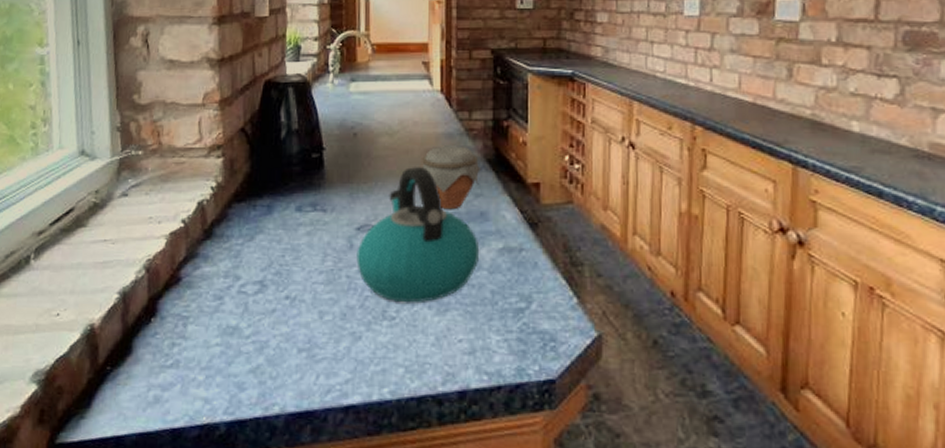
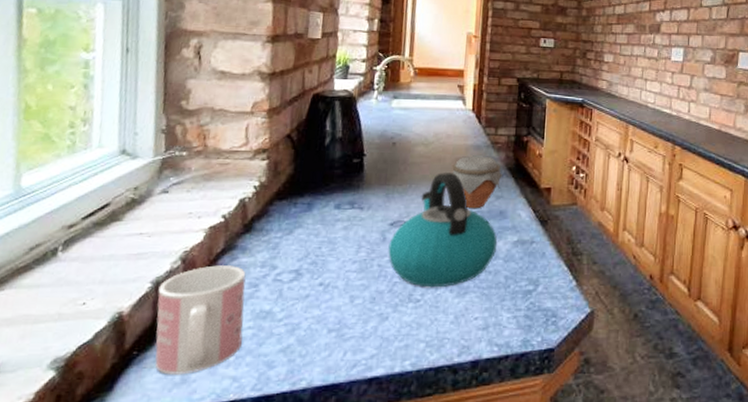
mug: none [125,275,211,394] -> present [154,265,246,375]

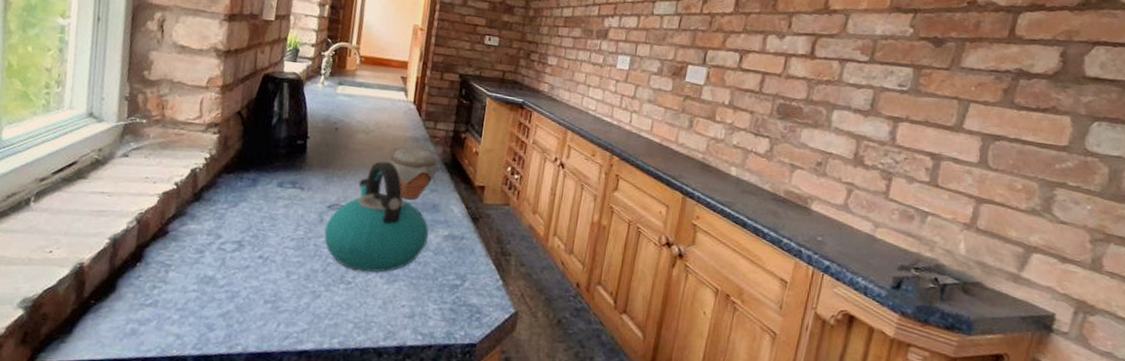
mug: present [154,265,246,375] -> none [109,228,194,327]

